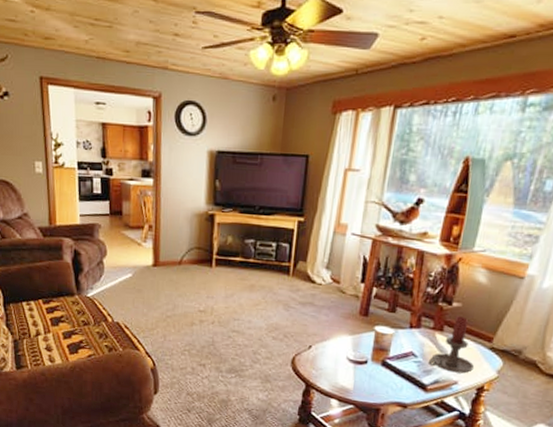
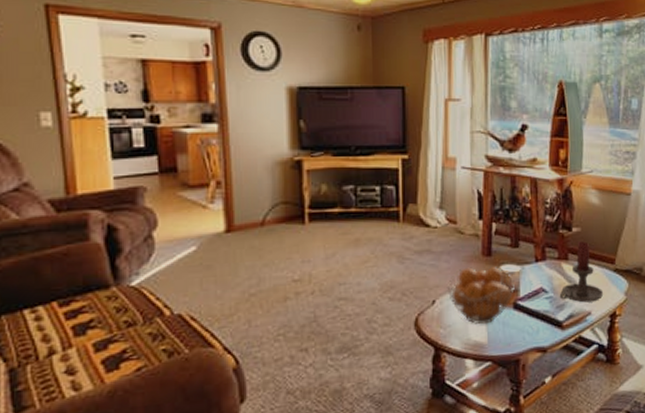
fruit basket: none [323,323,386,374] -> present [446,267,515,325]

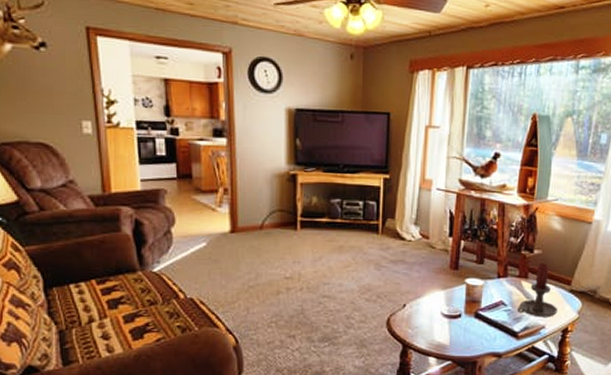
fruit basket: present [446,267,515,325] -> none [416,278,477,329]

